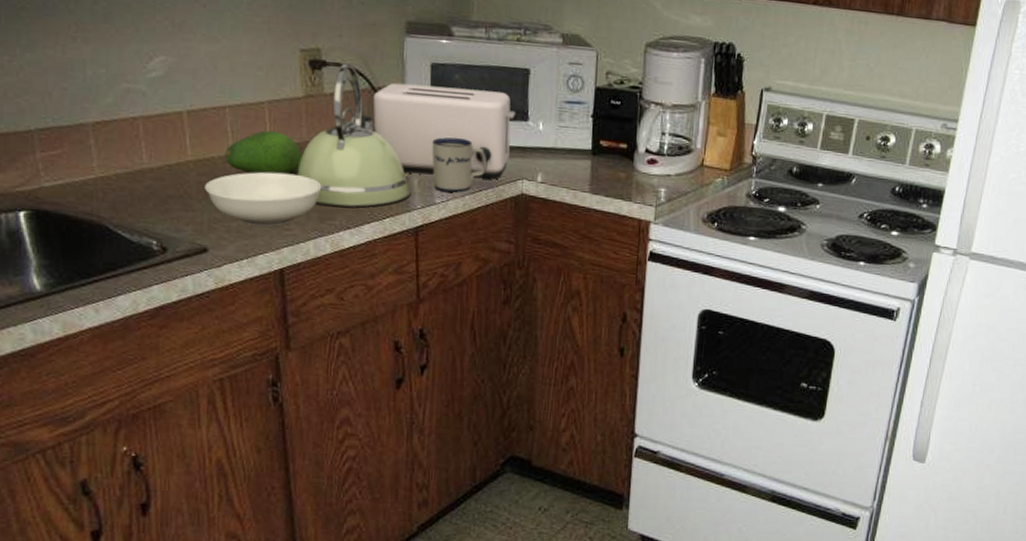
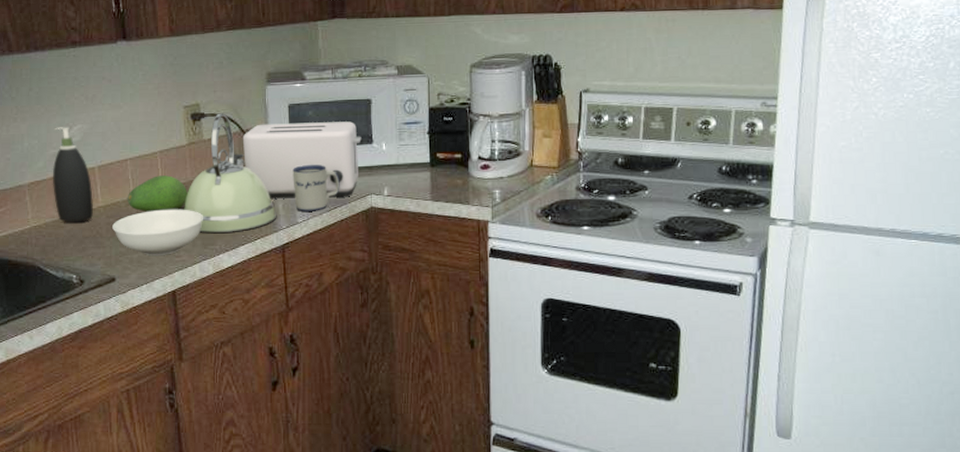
soap dispenser: none [125,55,180,178] -> present [52,127,93,223]

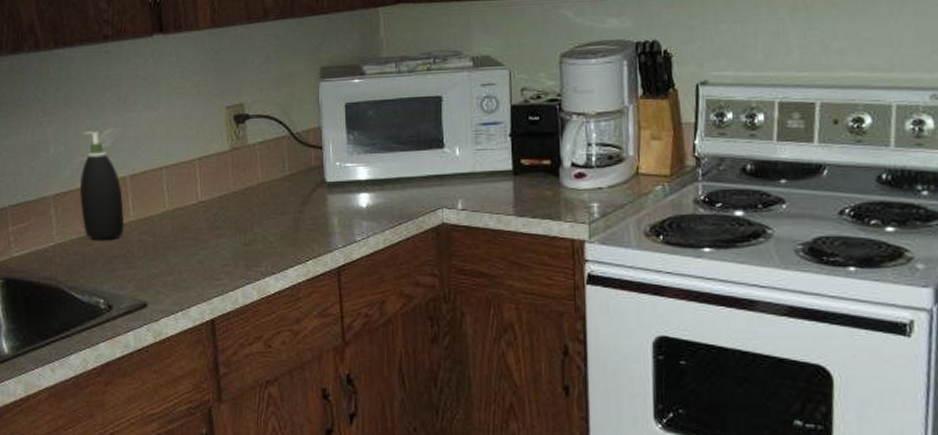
bowl: present [112,209,204,255] -> none [145,224,248,278]
fruit: present [127,175,188,212] -> none [161,186,229,228]
kettle: present [183,113,277,234] -> none [224,114,332,253]
toaster: present [242,121,362,199] -> none [292,122,431,213]
mug: present [293,164,340,213] -> none [350,172,405,229]

